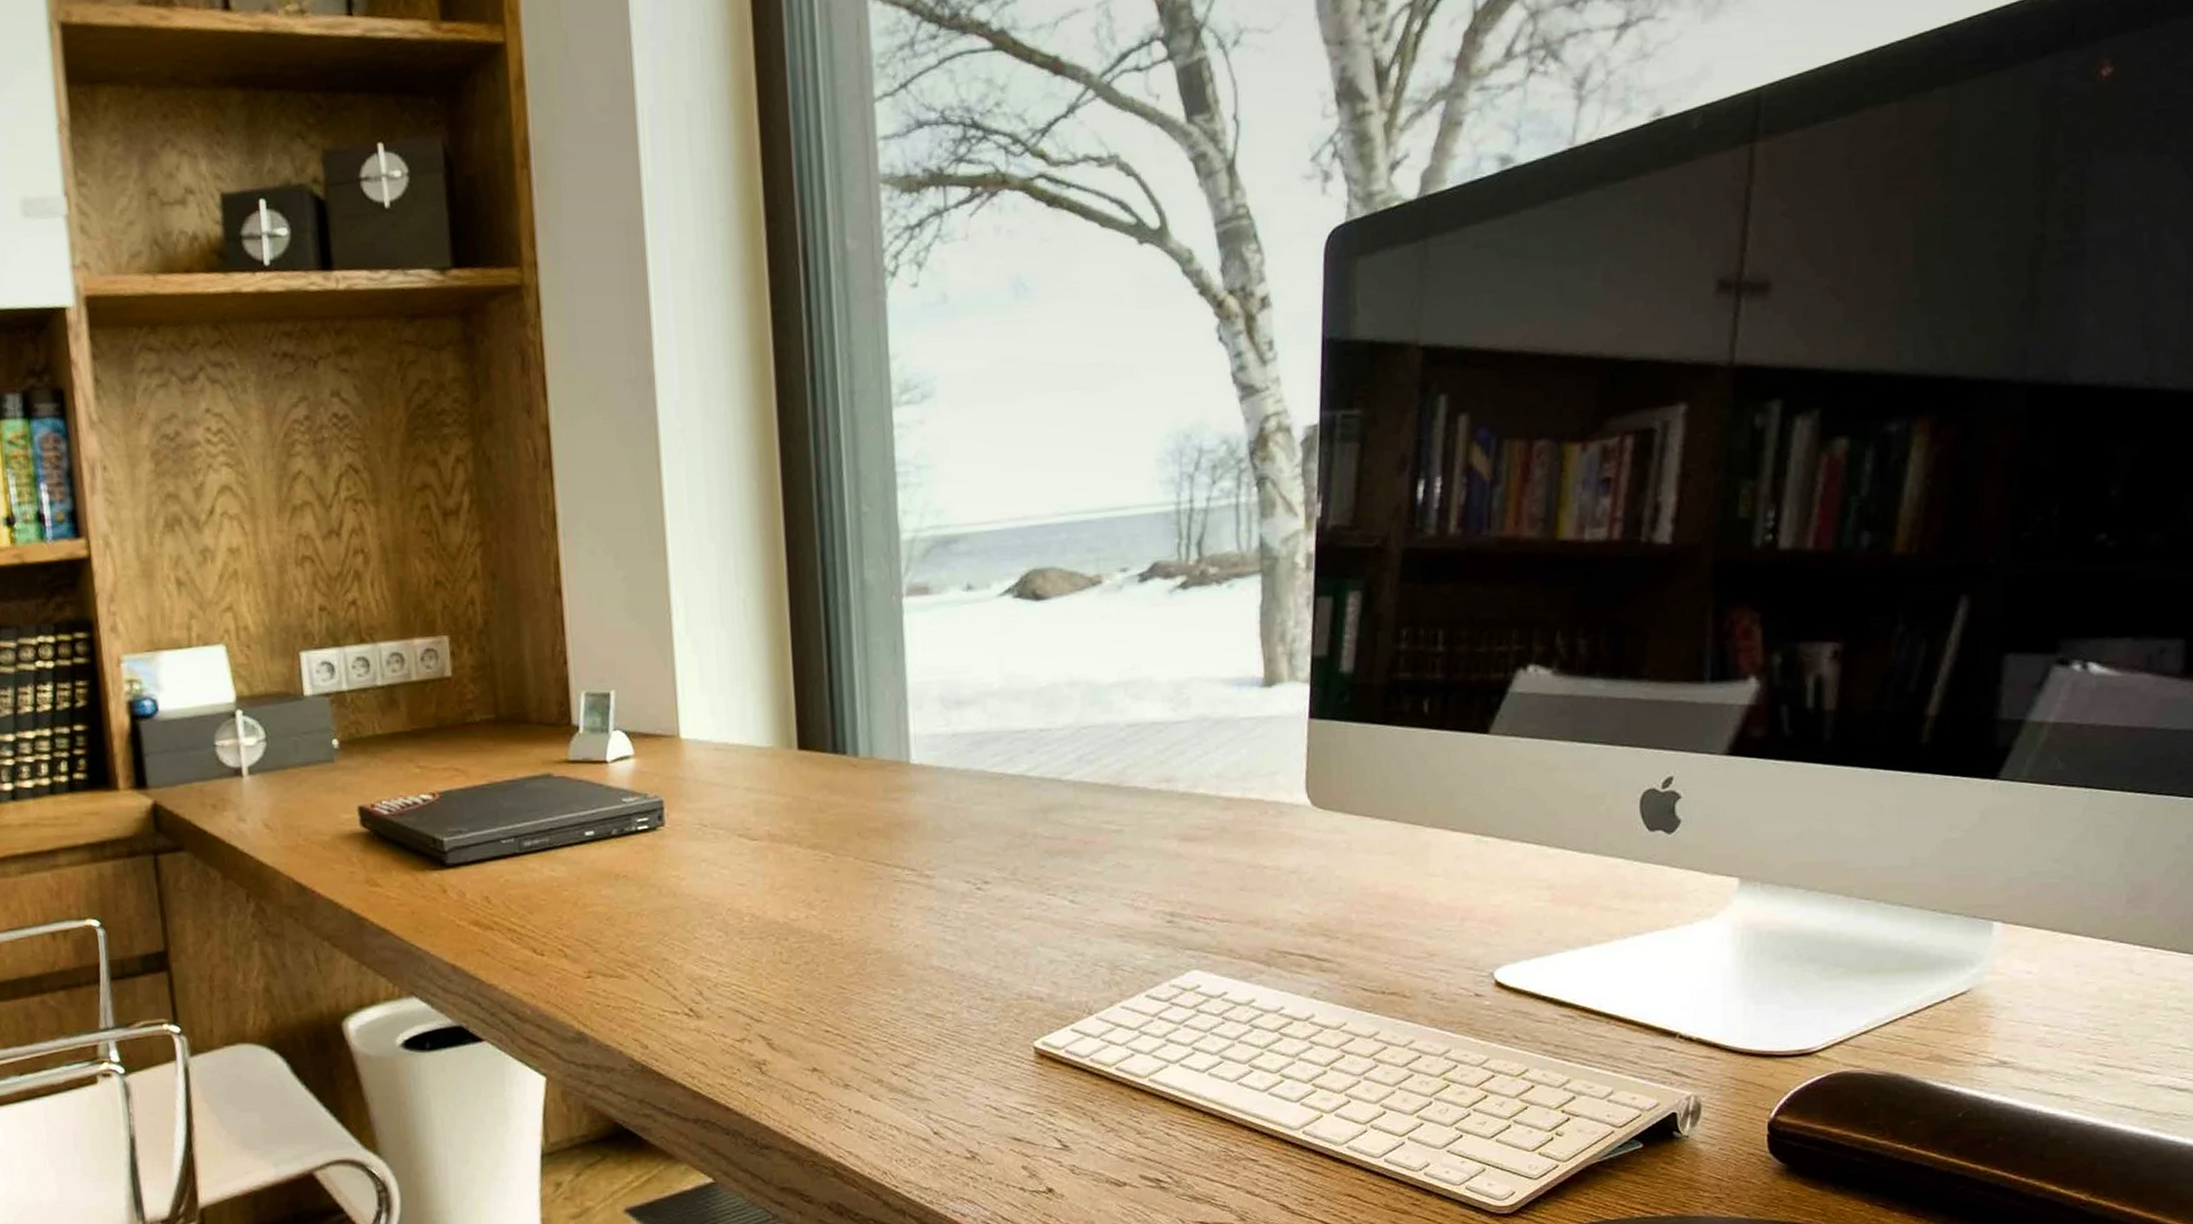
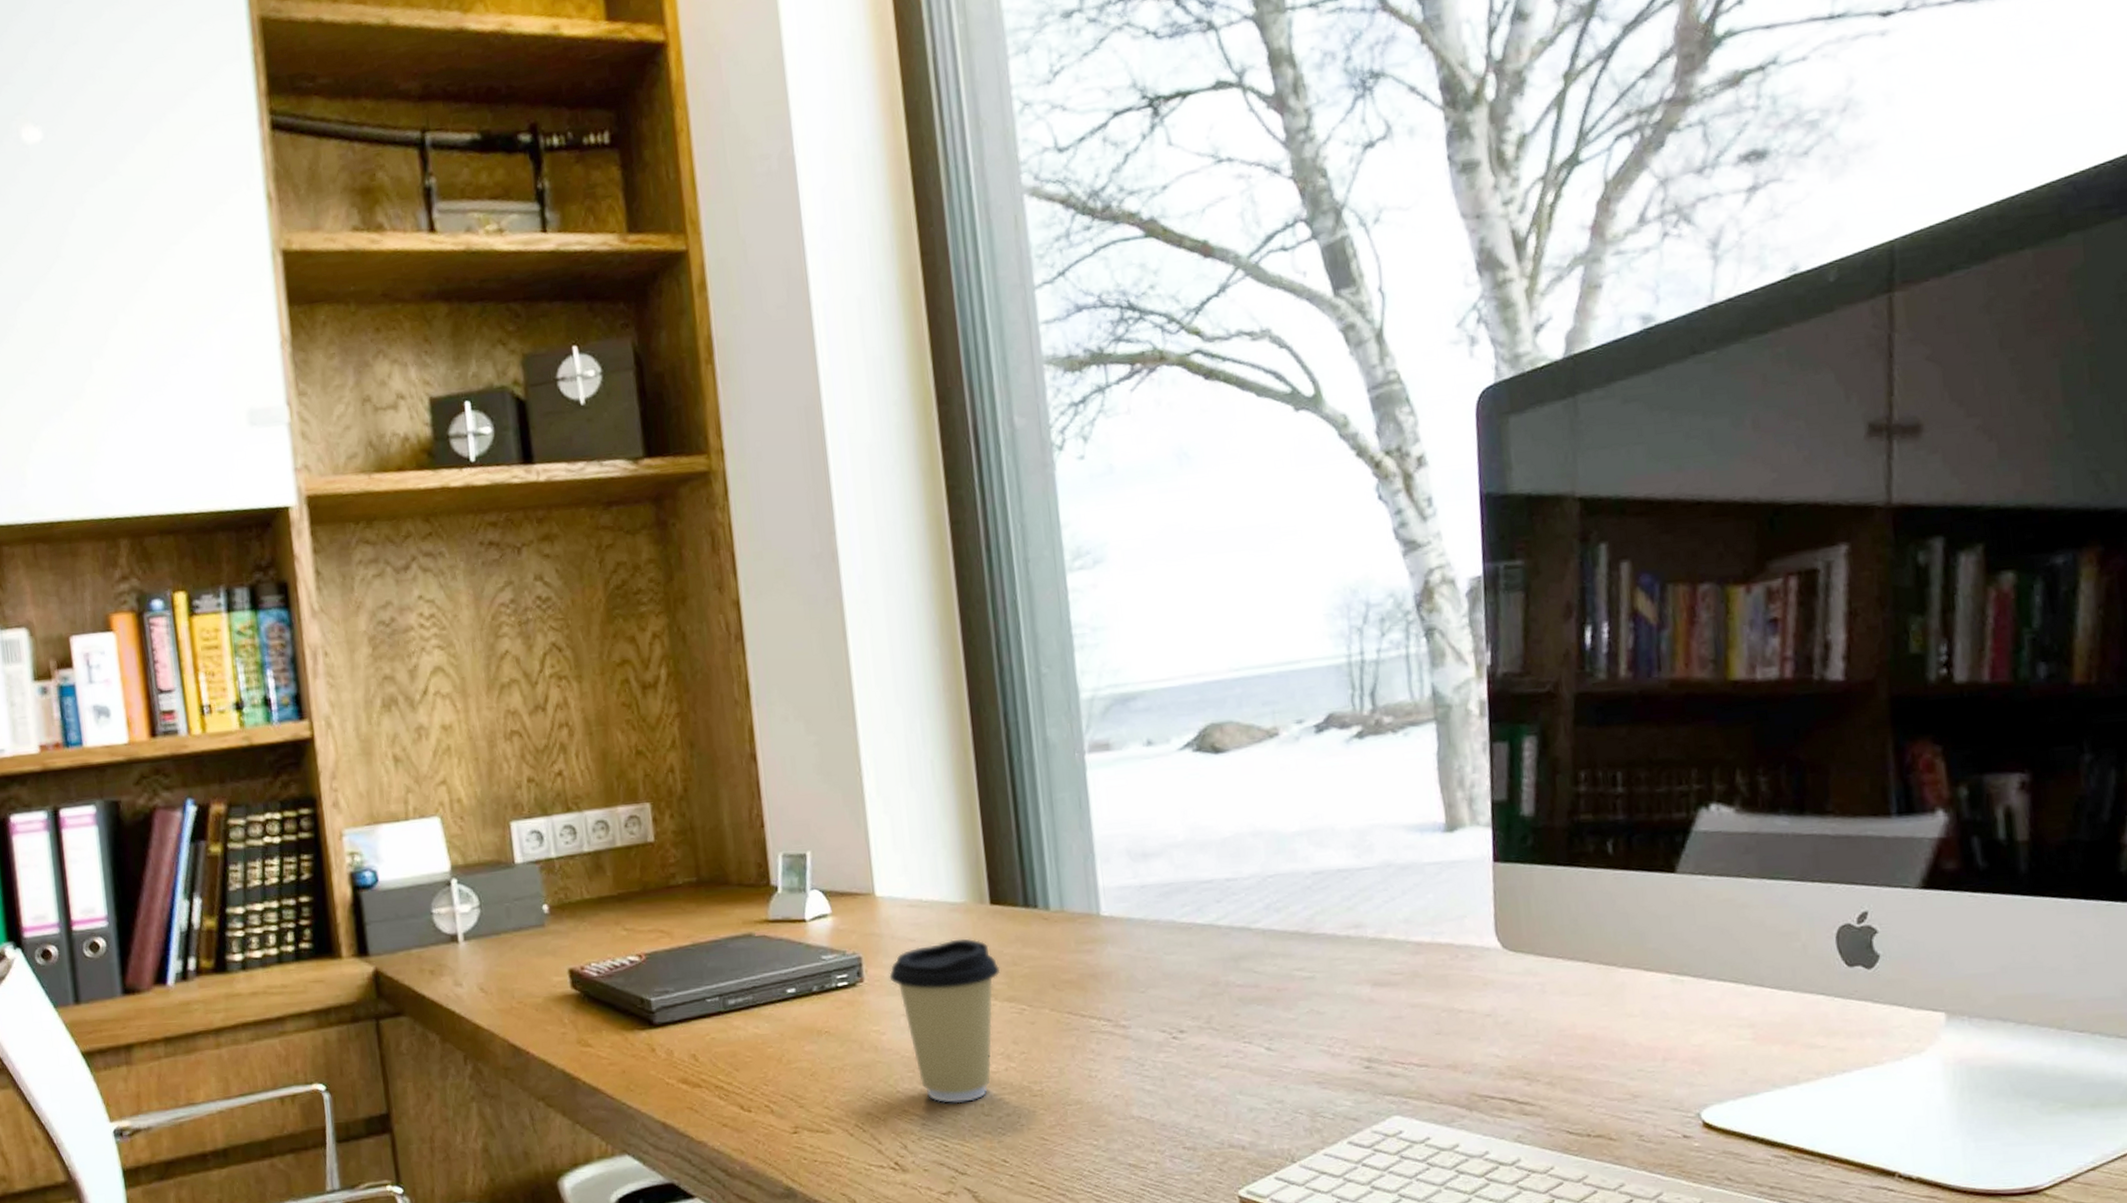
coffee cup: none [691,783,806,950] -> present [889,938,1001,1103]

